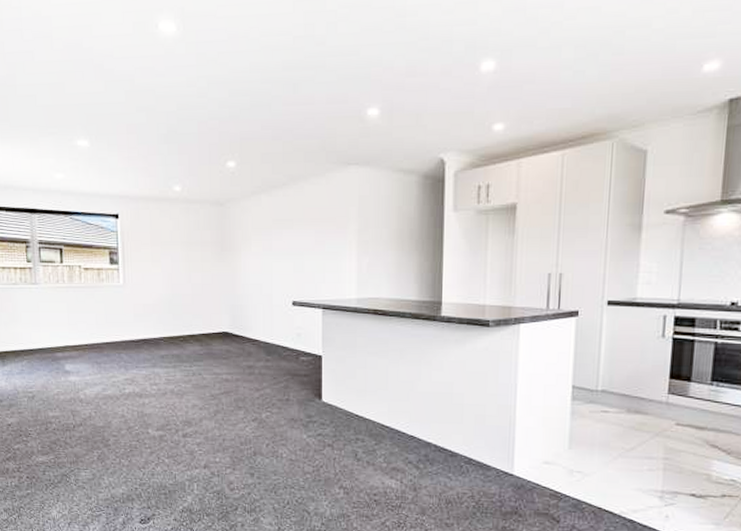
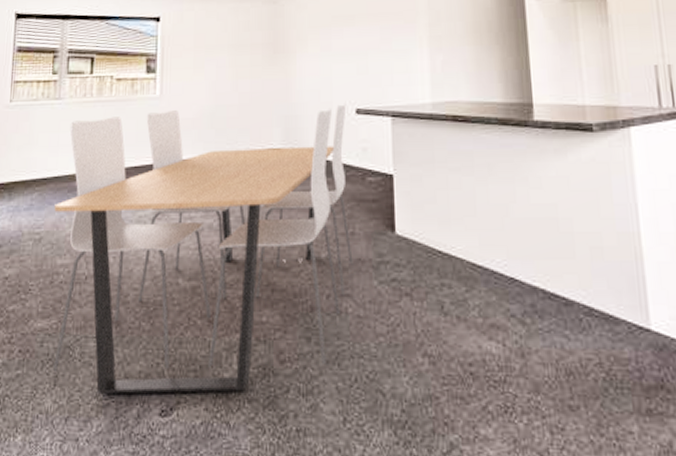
dining table: none [42,297,288,509] -> present [52,104,353,395]

